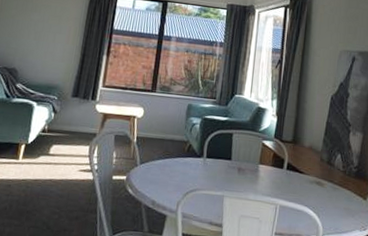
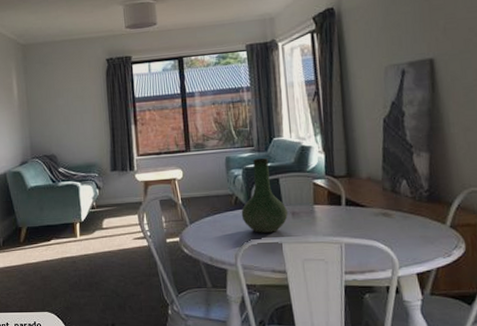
vase: none [191,110,235,185] -> present [241,157,288,233]

